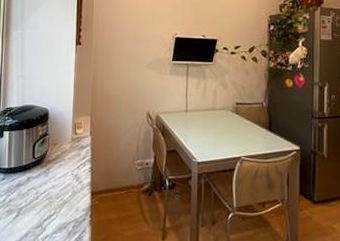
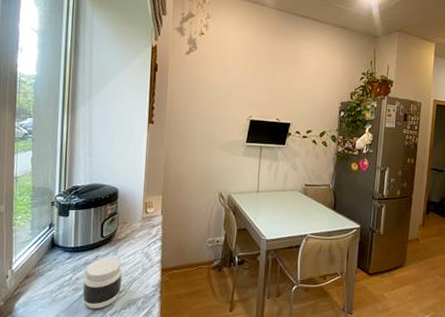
jar: none [15,179,53,232] -> present [82,257,122,308]

